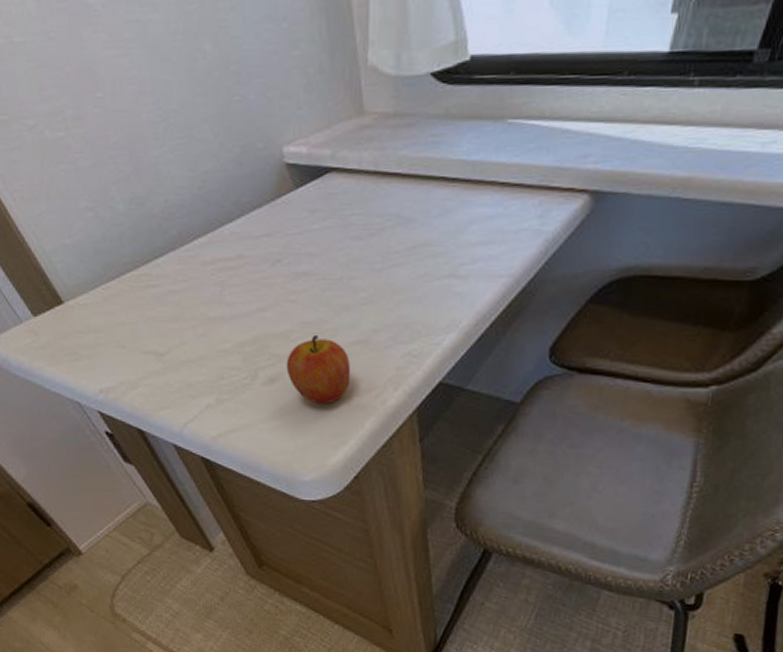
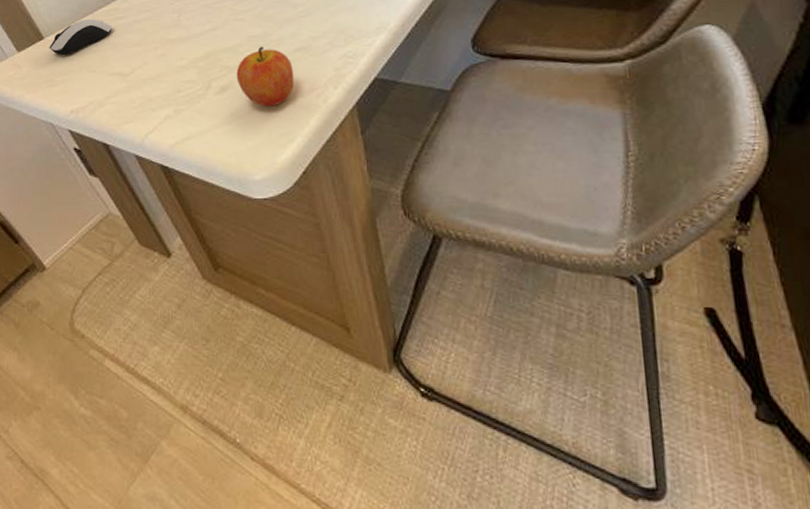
computer mouse: none [70,283,143,326] -> present [49,18,112,56]

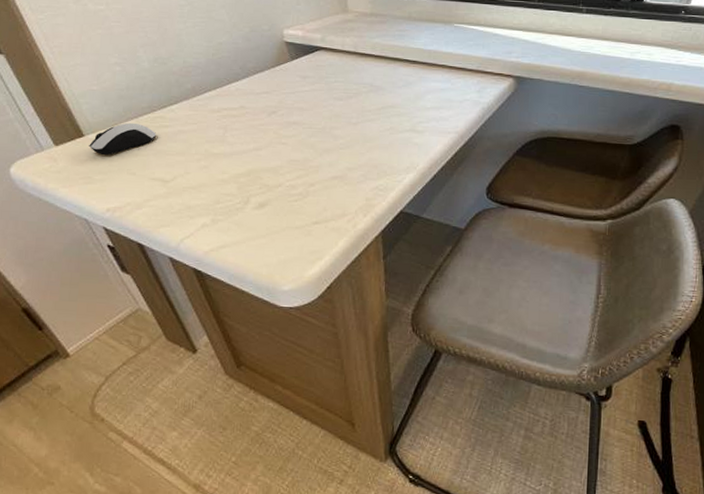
apple: present [236,46,294,107] -> none [274,170,328,226]

